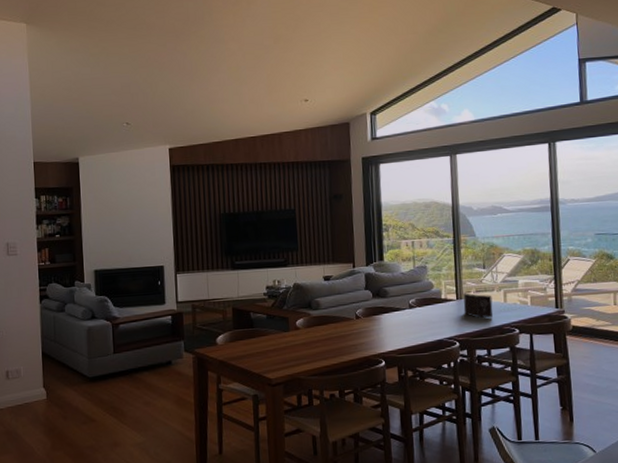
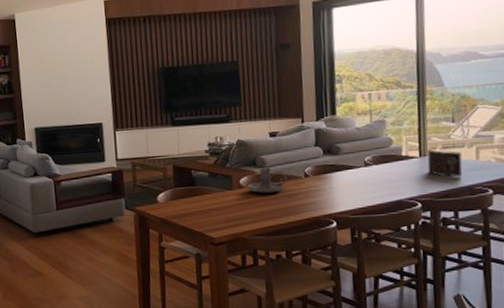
candle holder: none [303,309,341,335] -> present [247,167,288,194]

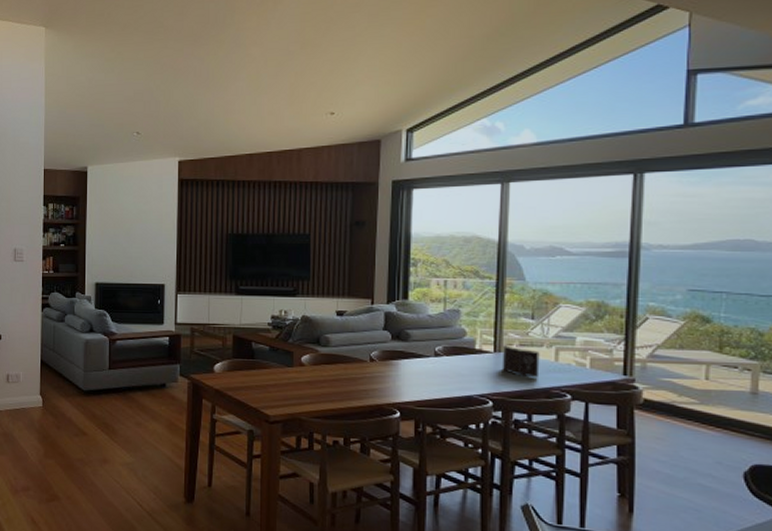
candle holder: present [247,167,288,194] -> none [309,347,352,375]

